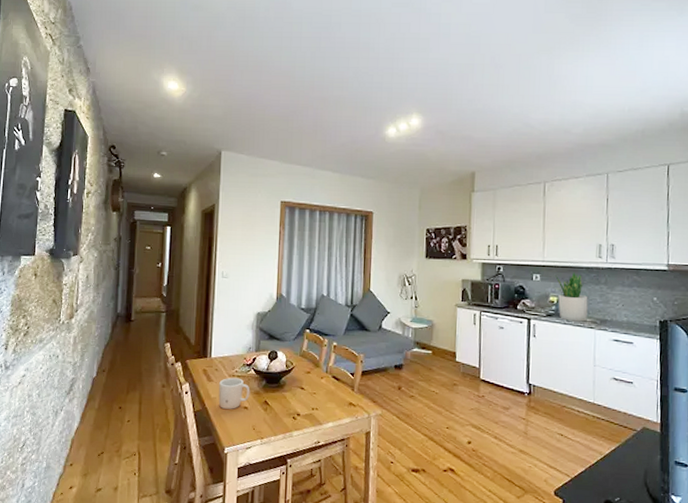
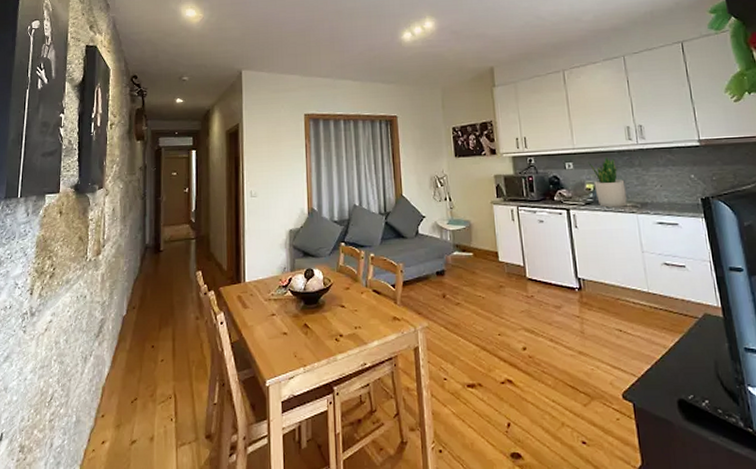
mug: present [218,377,250,409] -> none [255,301,289,337]

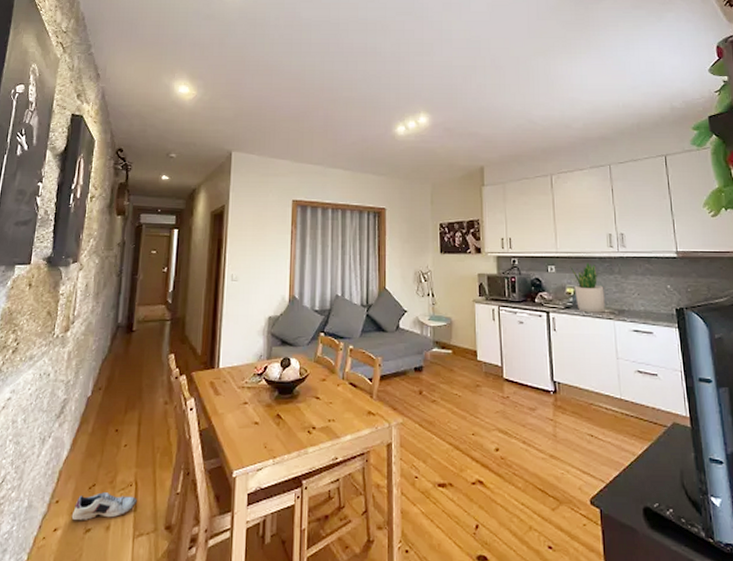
shoe: none [117,405,178,434] -> present [71,492,138,521]

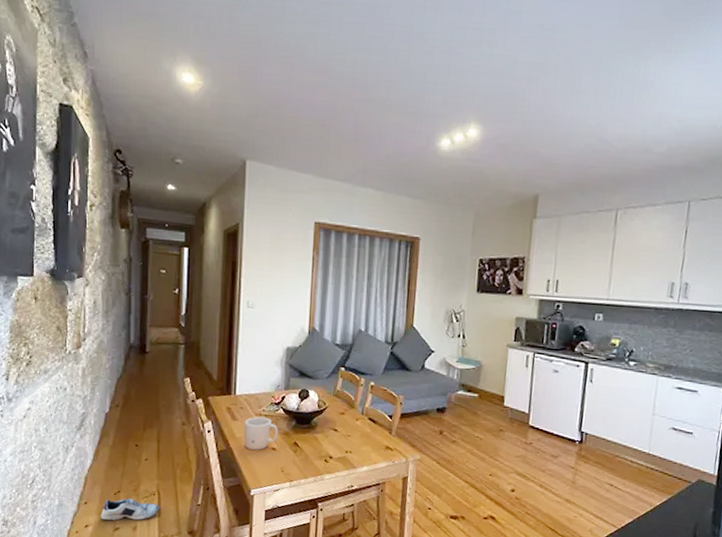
mug: none [226,389,262,426] -> present [244,416,279,450]
planter: present [570,262,605,313] -> none [620,312,654,367]

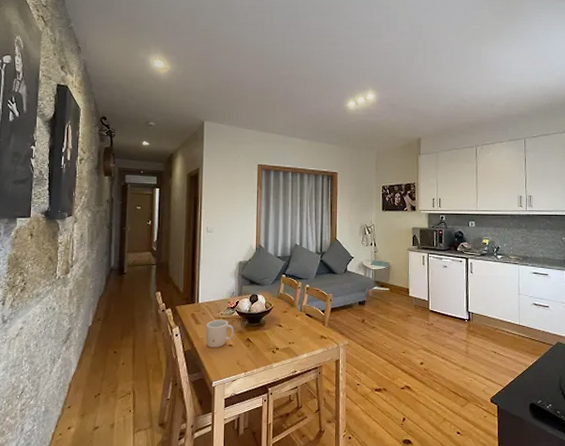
shoe: present [100,498,162,521] -> none [82,399,136,421]

